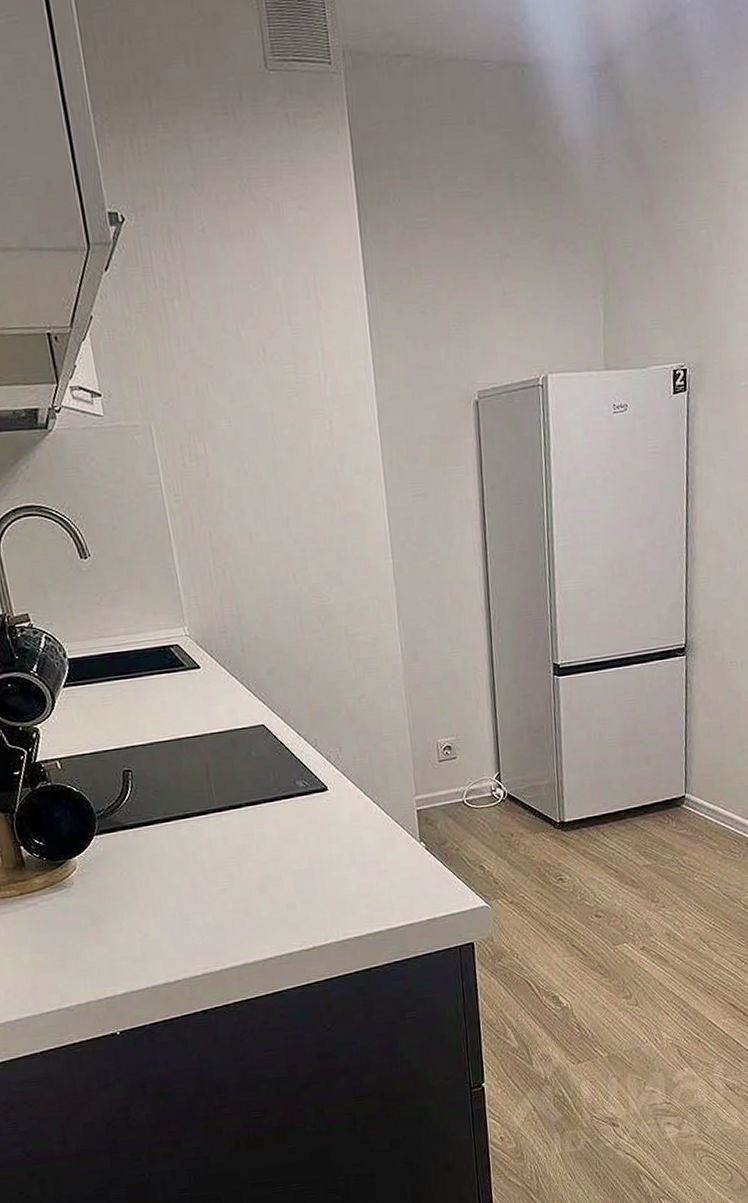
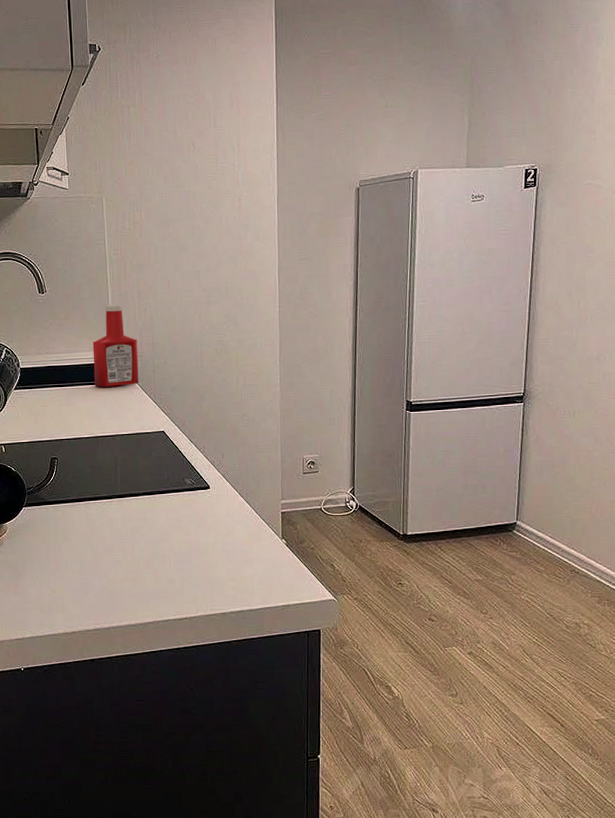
ketchup bottle: none [160,567,226,676] -> present [92,304,139,387]

